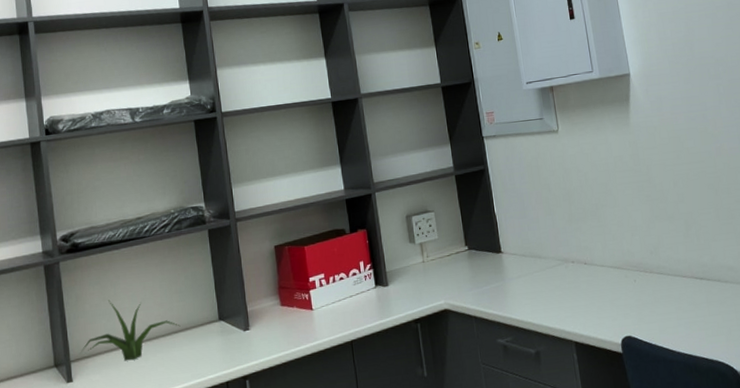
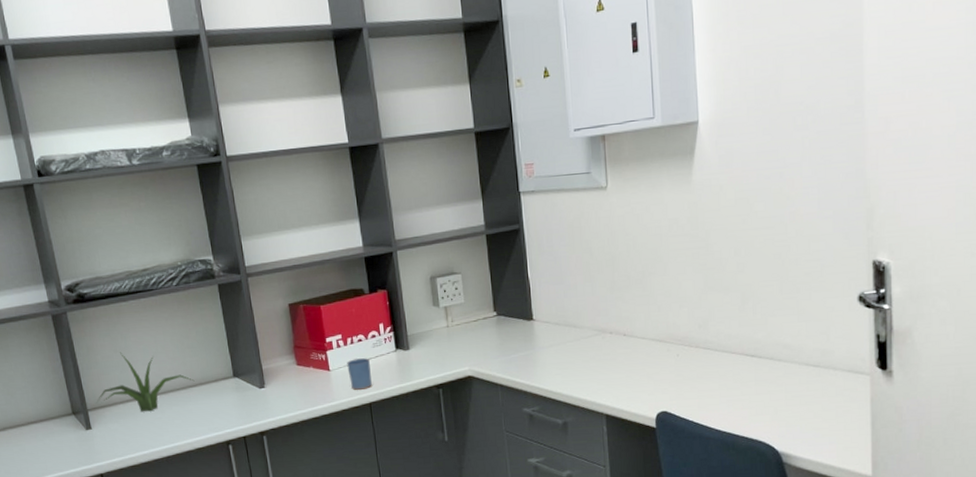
mug: none [329,296,353,328] -> present [347,358,372,390]

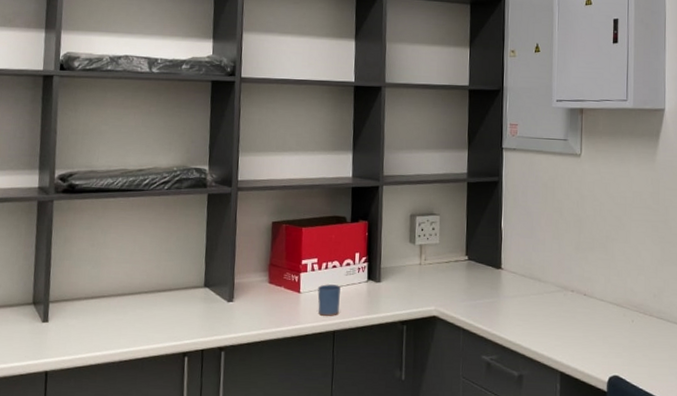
plant: present [97,352,195,412] -> none [61,247,165,312]

